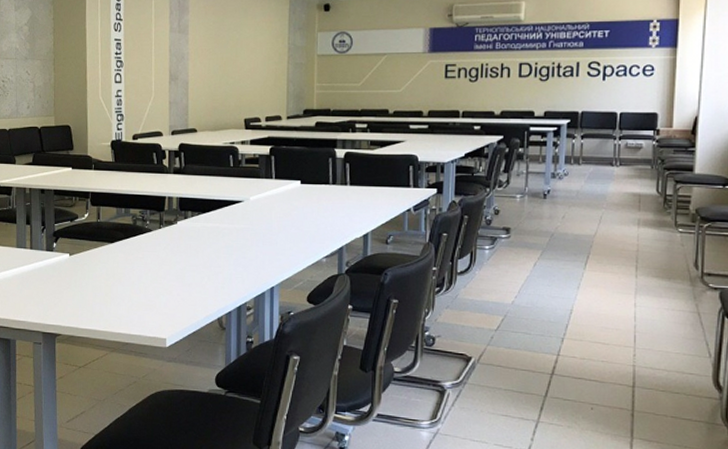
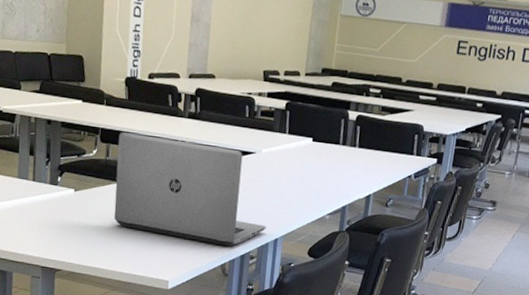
laptop: none [107,193,261,299] -> present [114,131,266,247]

